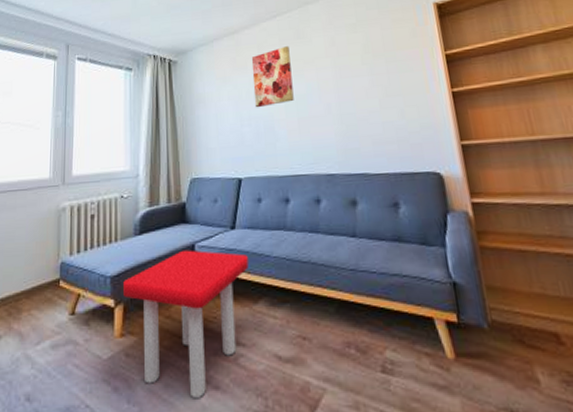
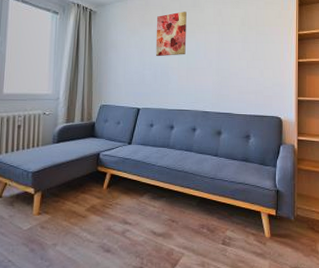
stool: present [123,250,249,399] -> none [42,157,139,258]

